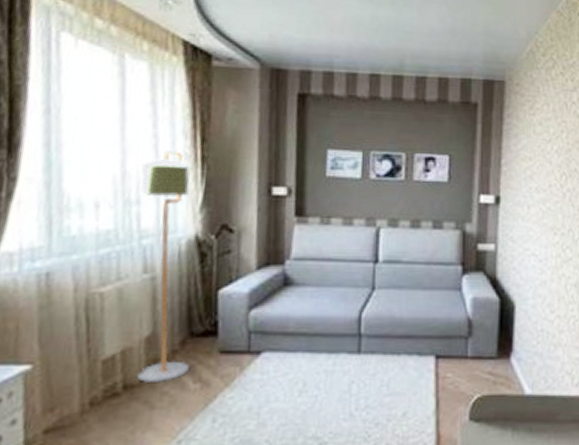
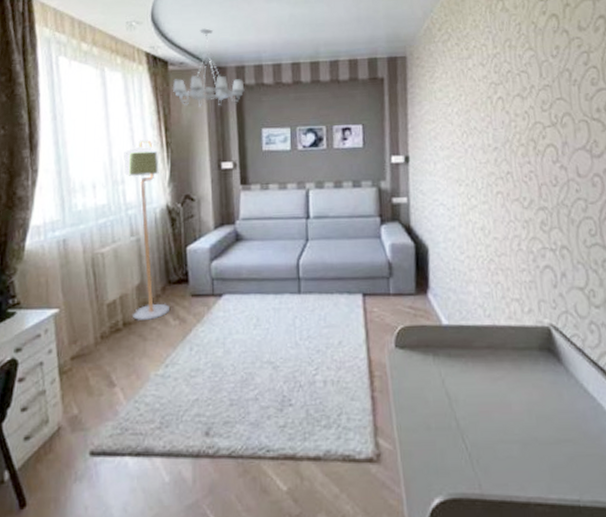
chandelier: none [215,19,309,118] -> present [172,28,245,107]

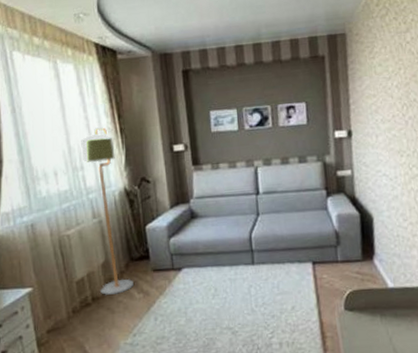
chandelier: present [172,28,245,107] -> none [122,16,191,93]

